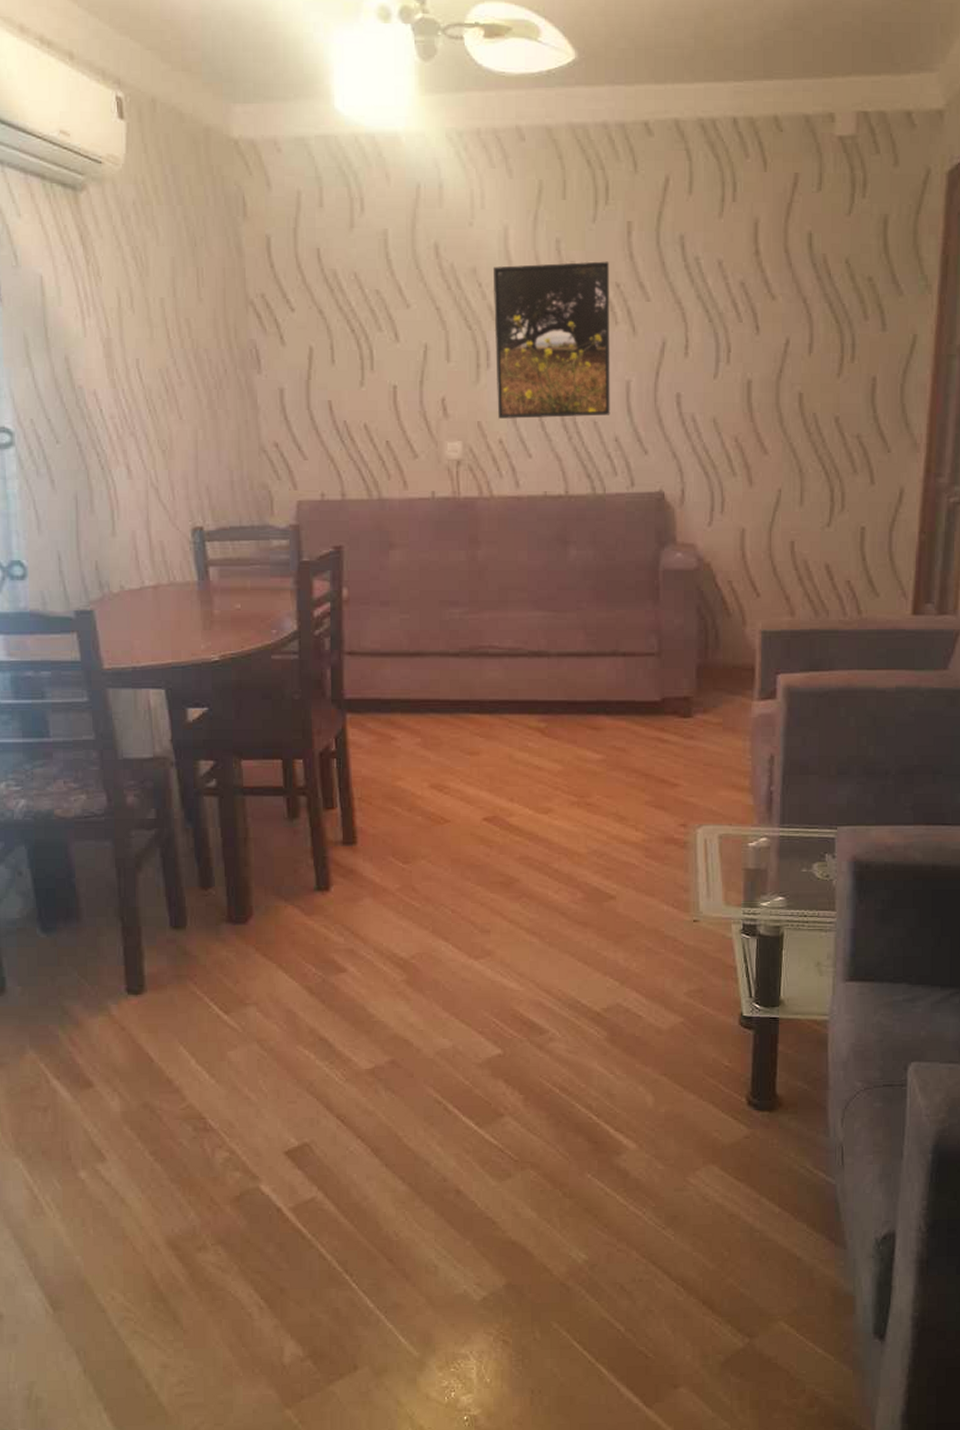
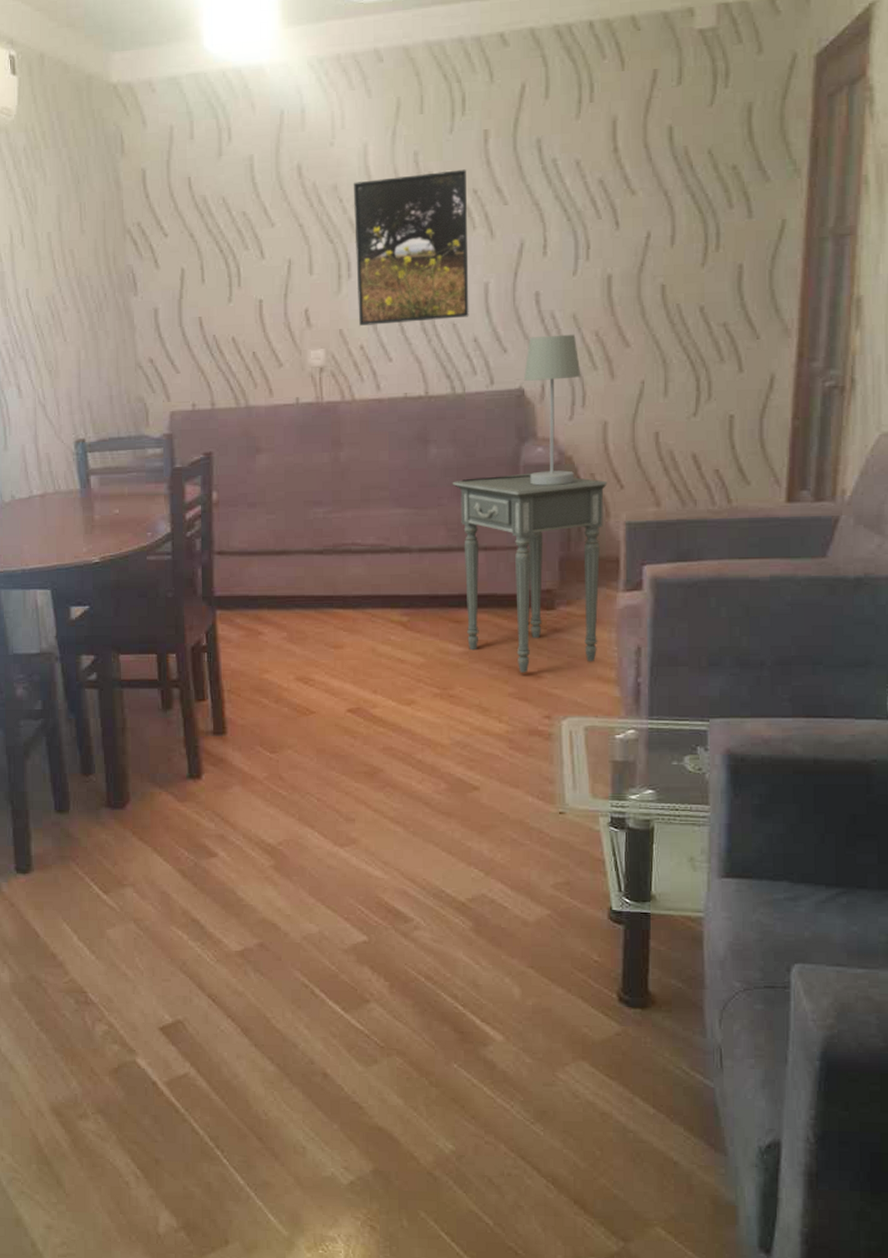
side table: none [591,578,745,781] -> present [452,472,608,673]
table lamp: none [601,438,720,591] -> present [462,334,581,486]

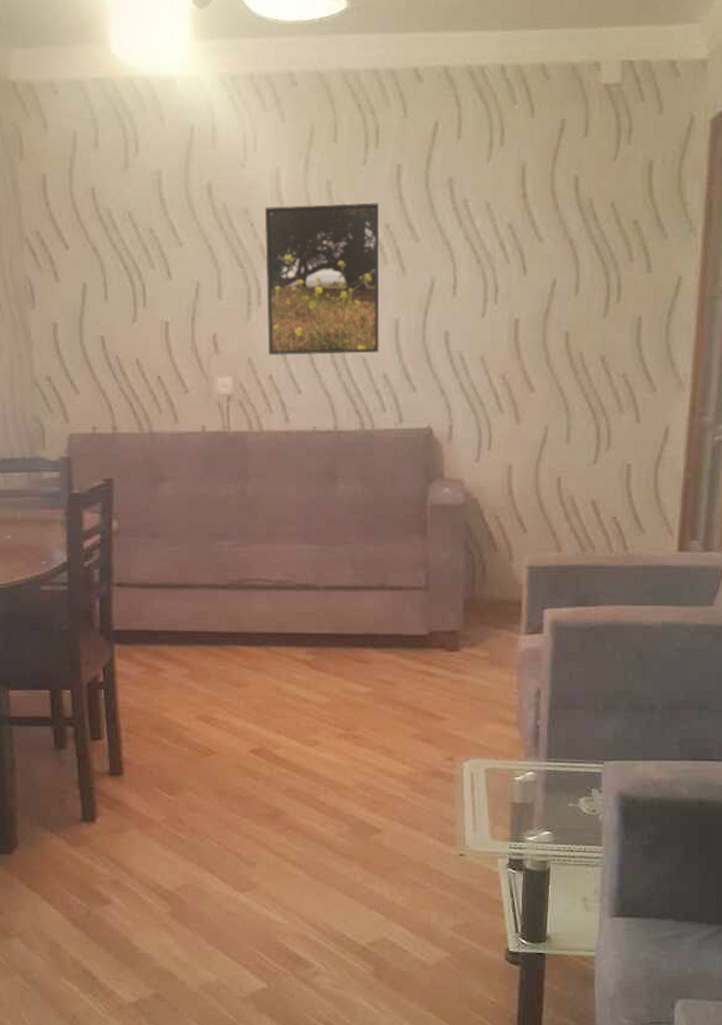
side table: present [452,472,608,673] -> none [359,513,511,714]
table lamp: present [462,334,581,486] -> none [369,376,488,527]

